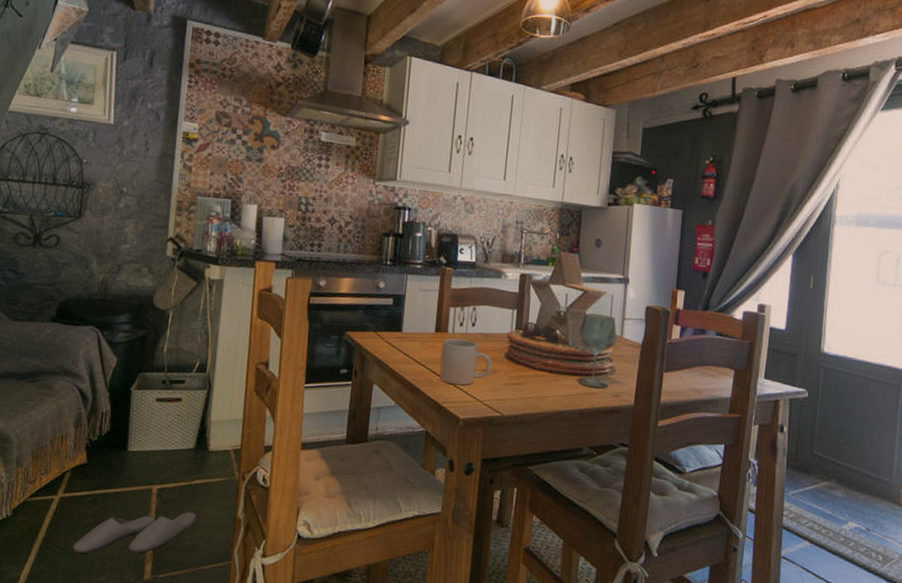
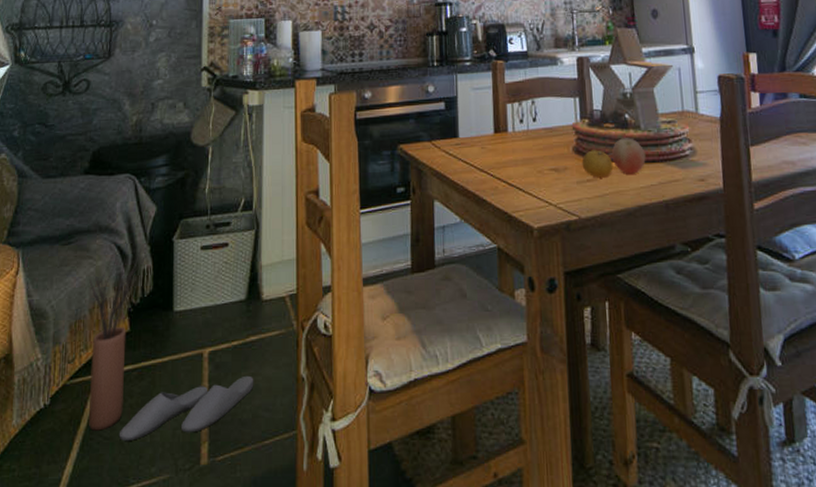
vase: none [46,389,106,543] -> present [89,243,147,431]
mug: present [439,338,492,386] -> none [503,137,561,190]
fruit: none [511,357,539,383] -> present [581,150,614,178]
fruit: none [538,350,570,383] -> present [611,138,646,174]
wine glass: present [577,313,618,389] -> none [649,90,693,174]

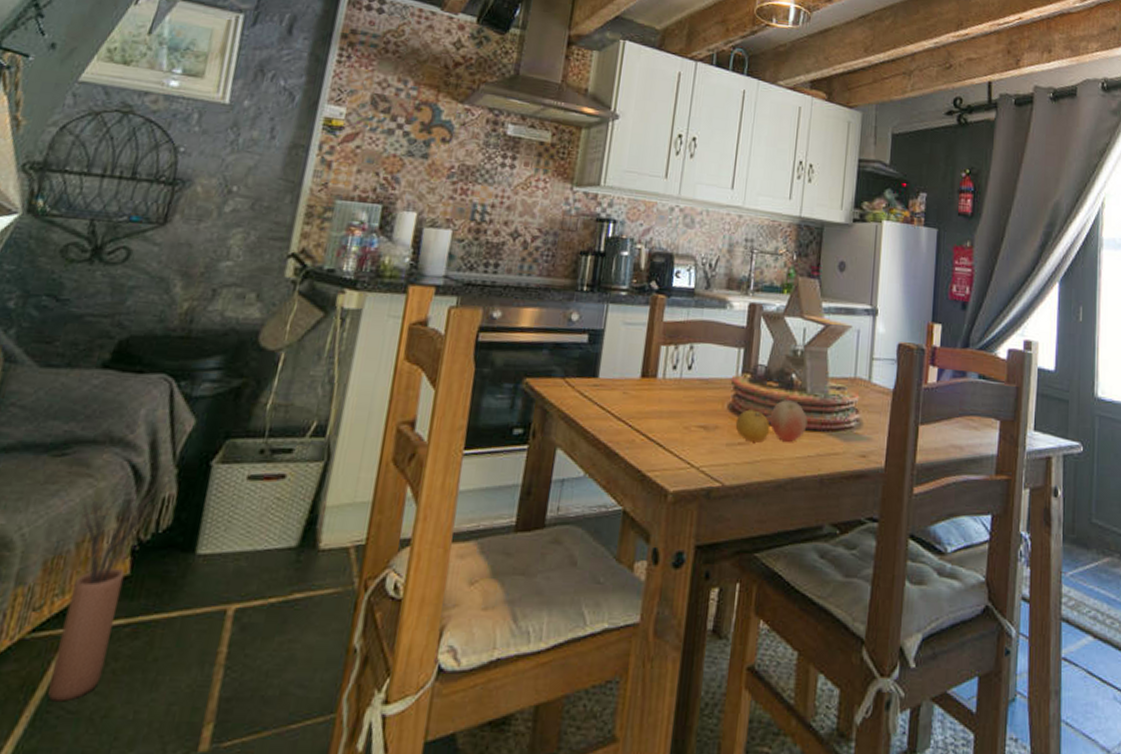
slippers: present [118,375,254,441] -> none [88,641,291,717]

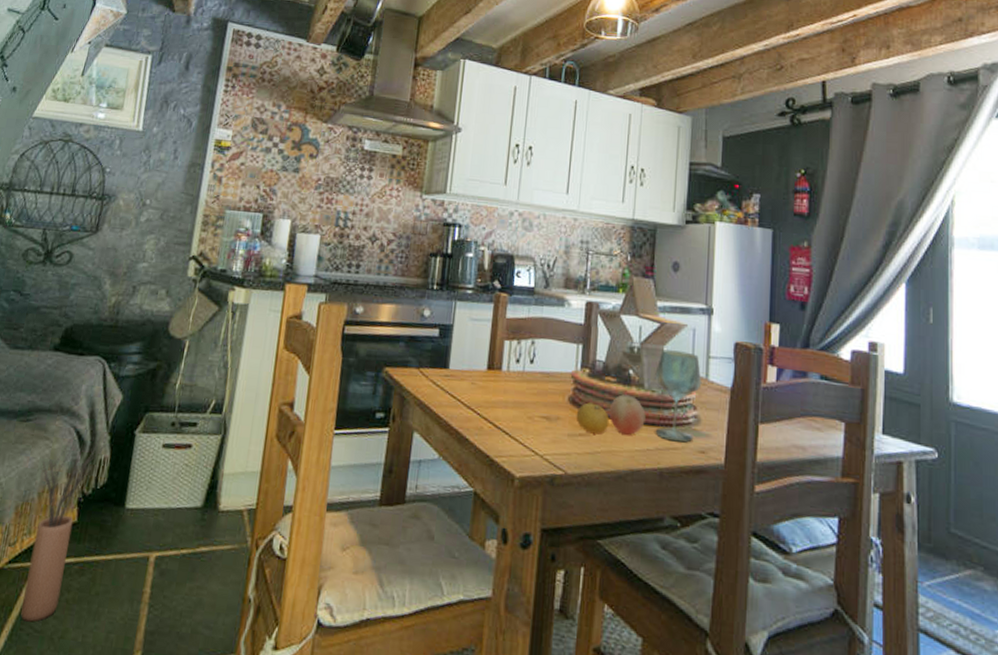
wine glass: none [816,352,865,447] -> present [655,349,702,443]

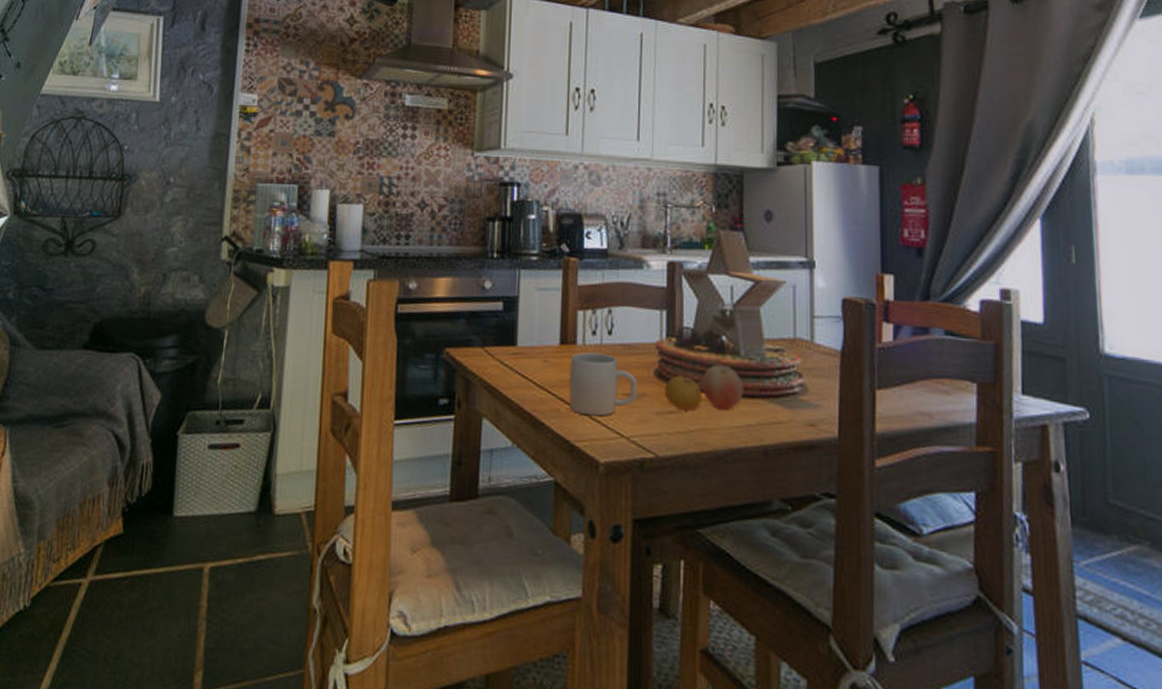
vase: present [21,432,106,623] -> none [72,434,147,643]
mug: none [491,377,554,436] -> present [568,352,638,417]
wine glass: present [655,349,702,443] -> none [752,311,807,415]

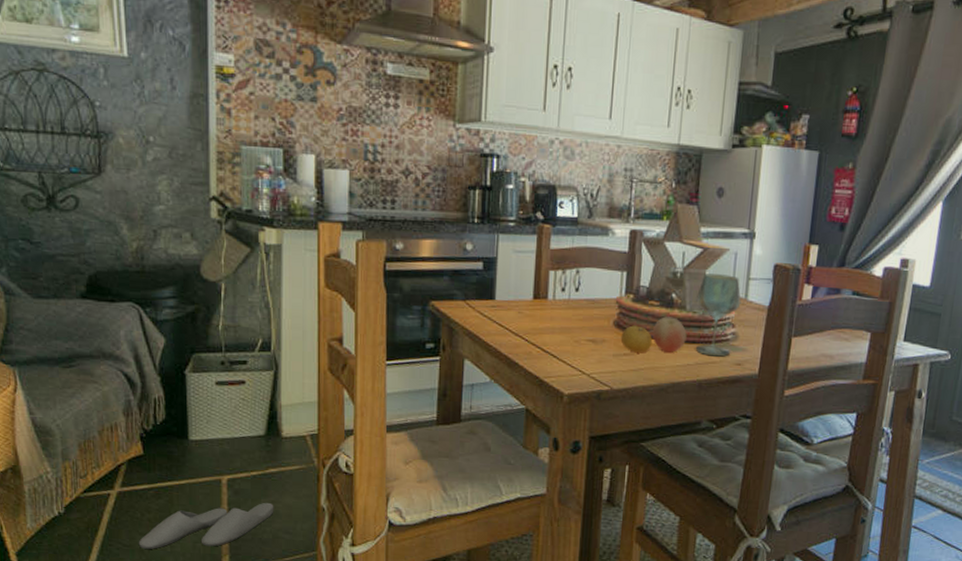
slippers: none [103,599,259,659] -> present [138,502,274,549]
mug: present [568,352,638,417] -> none [539,306,599,358]
wine glass: none [752,311,807,415] -> present [695,273,741,357]

